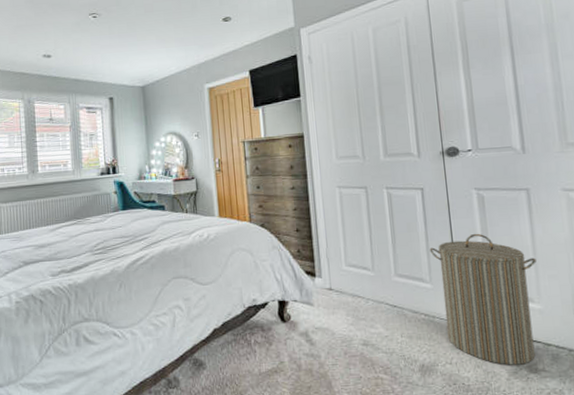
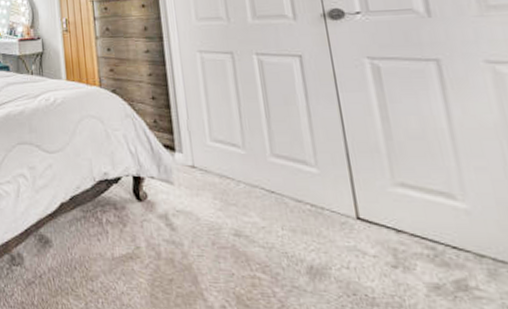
laundry hamper: present [429,233,536,366] -> none [313,110,464,279]

